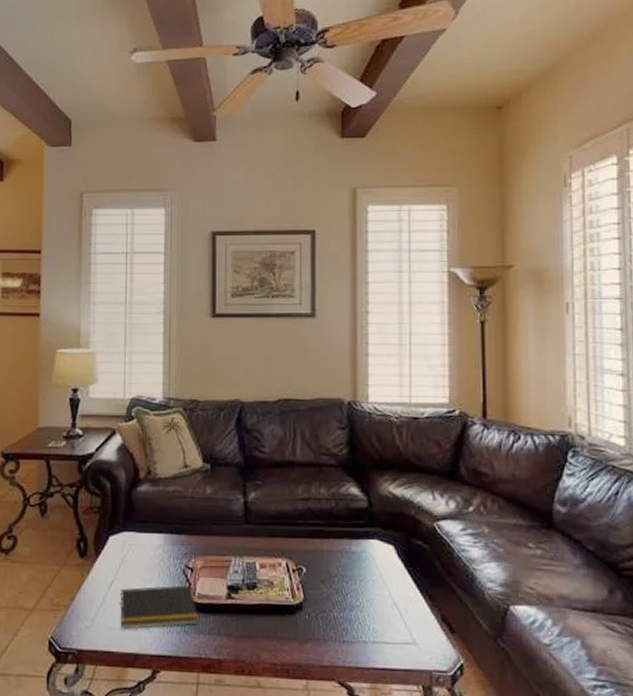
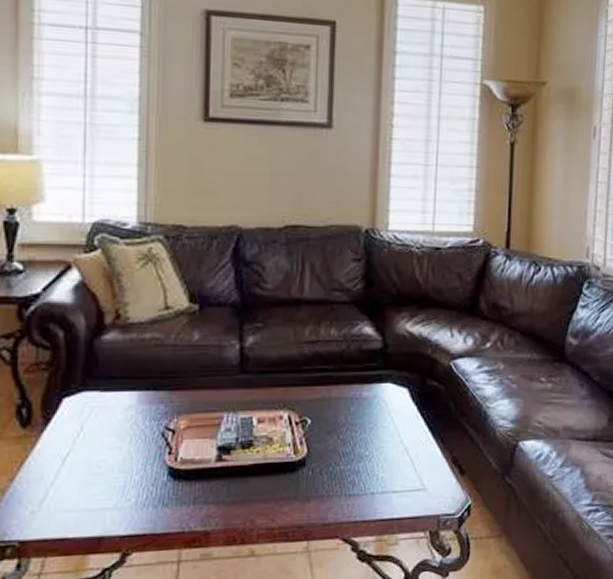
notepad: present [119,585,199,630] -> none [77,450,181,510]

